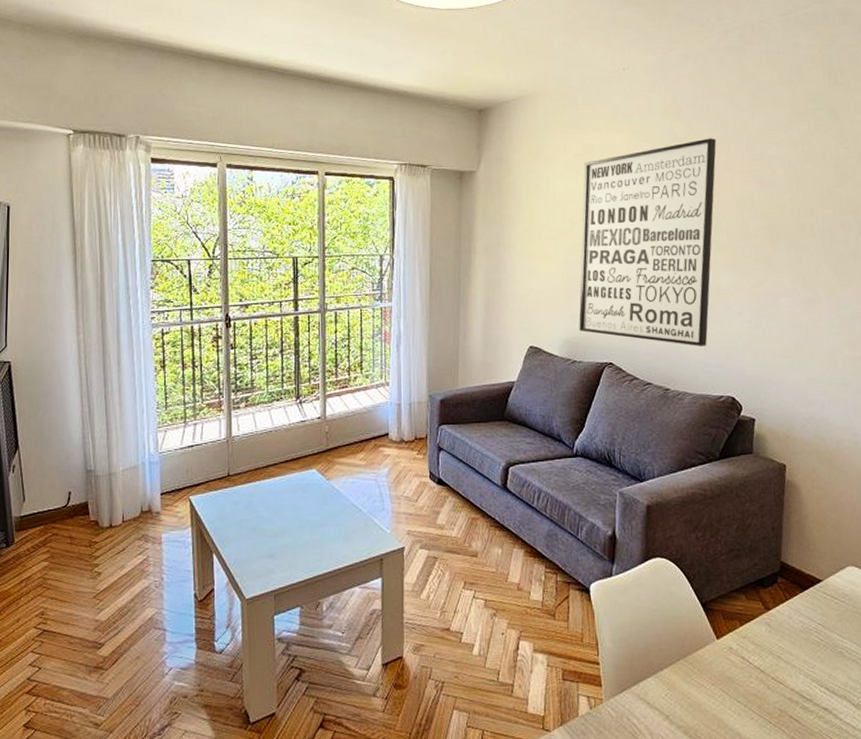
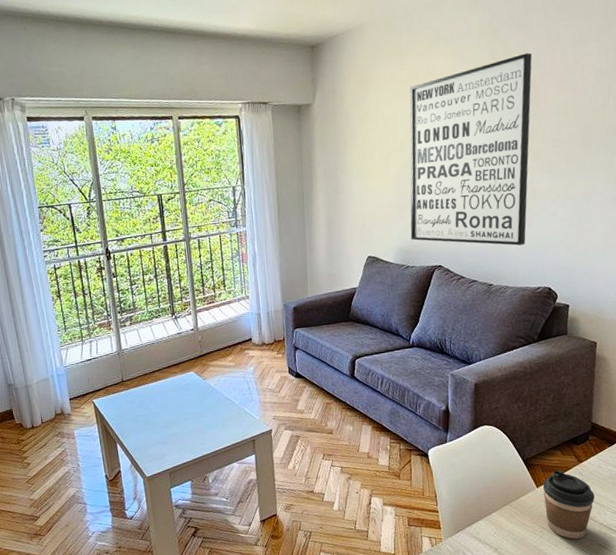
coffee cup: none [723,618,785,708] -> present [542,470,595,540]

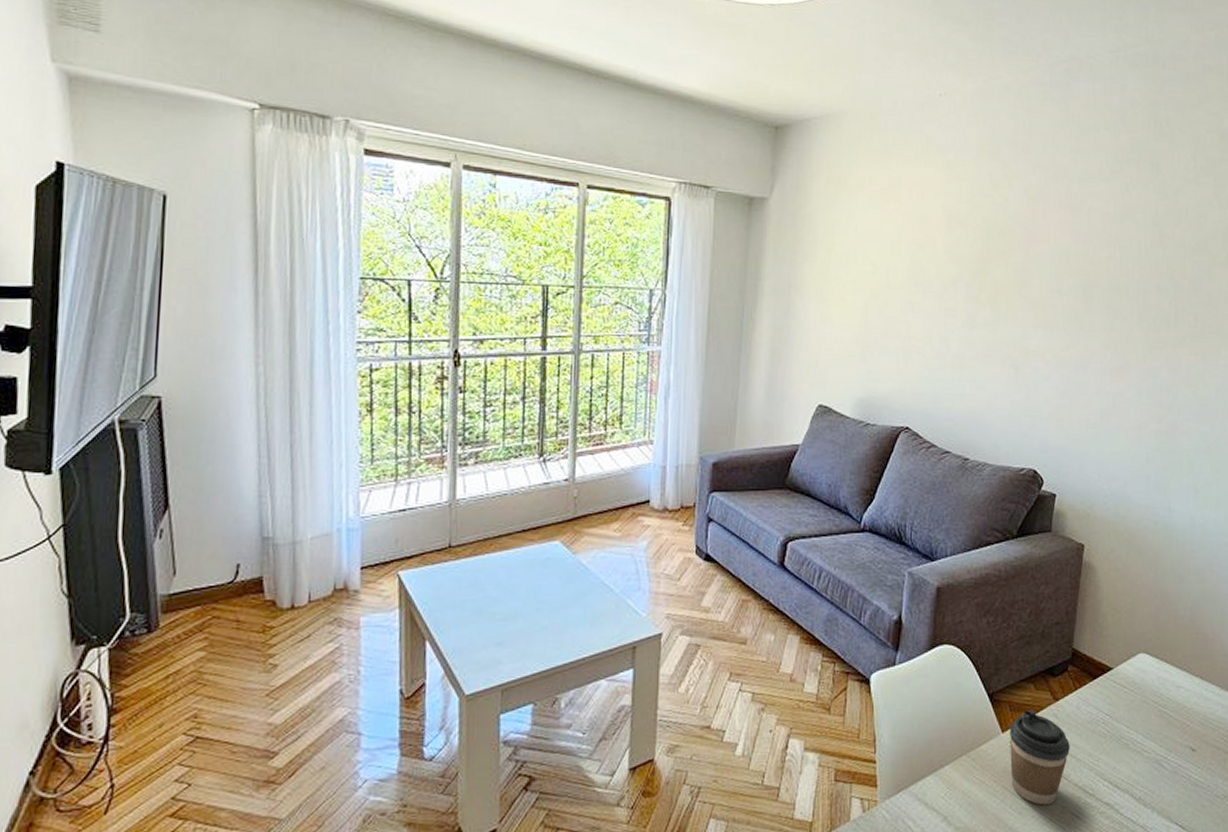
wall art: present [409,53,532,246] -> none [875,181,1034,413]

